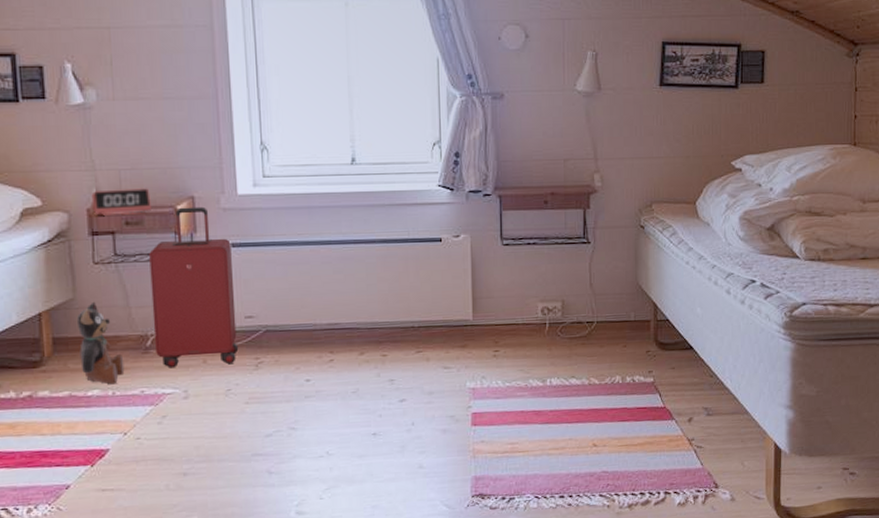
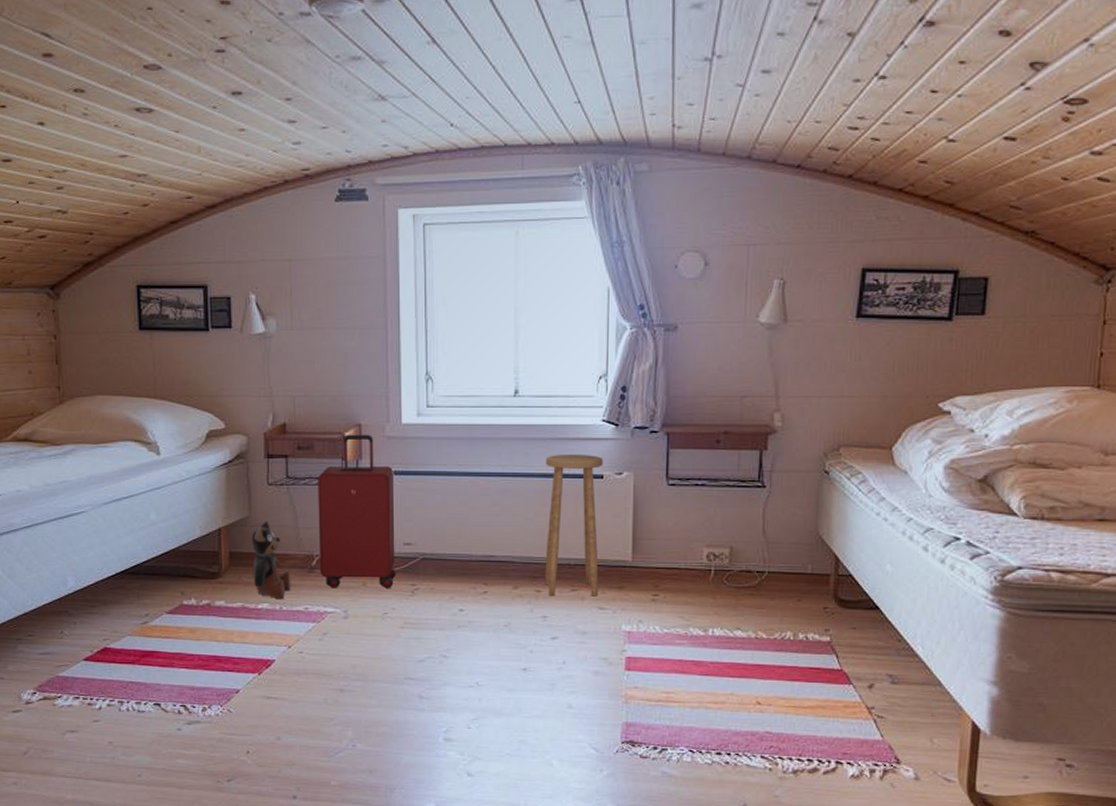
alarm clock: present [90,188,151,214] -> none [267,415,321,438]
stool: none [385,219,442,360] -> present [545,455,603,597]

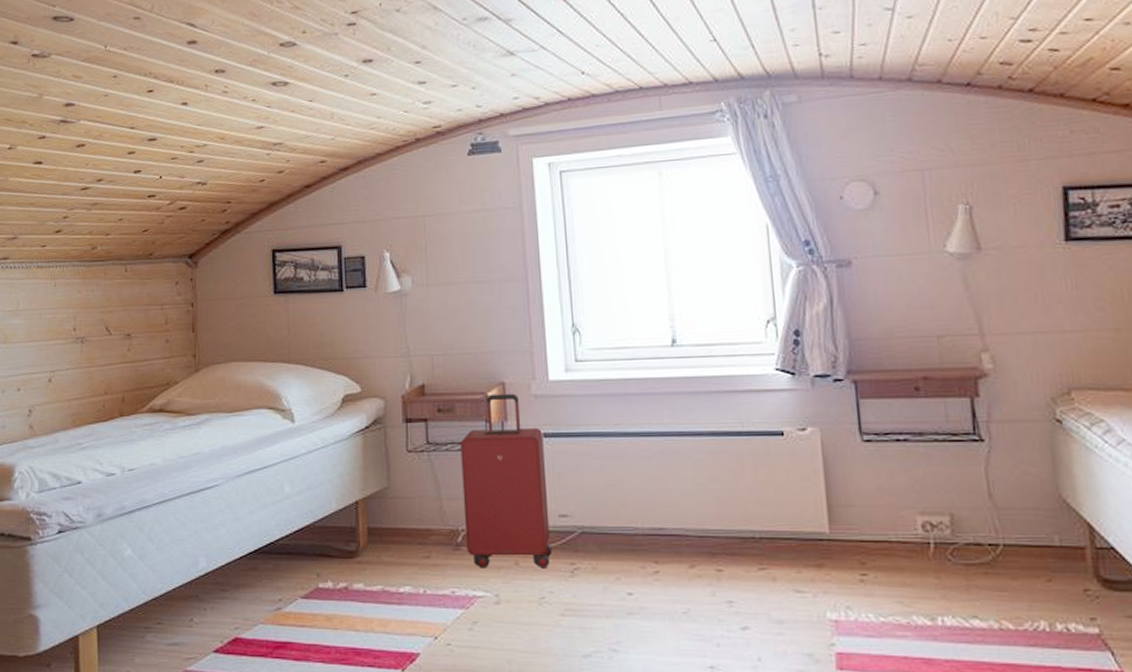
stuffed animal: present [251,520,291,600] -> none [390,491,436,582]
stool: present [545,455,603,597] -> none [713,409,793,577]

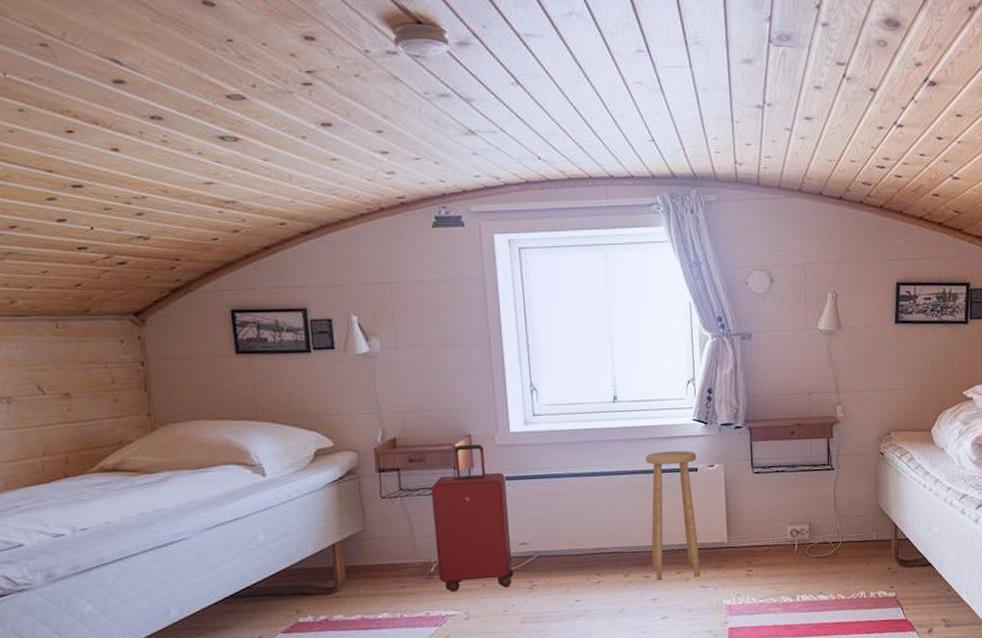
stool: none [713,409,793,577] -> present [645,451,700,580]

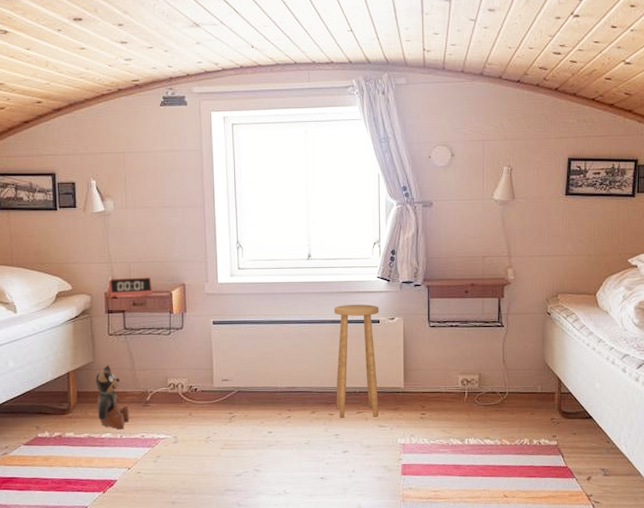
stuffed animal: none [366,532,411,608] -> present [95,364,130,430]
alarm clock: none [377,428,432,453] -> present [107,277,152,297]
suitcase: present [431,444,514,592] -> none [150,292,217,419]

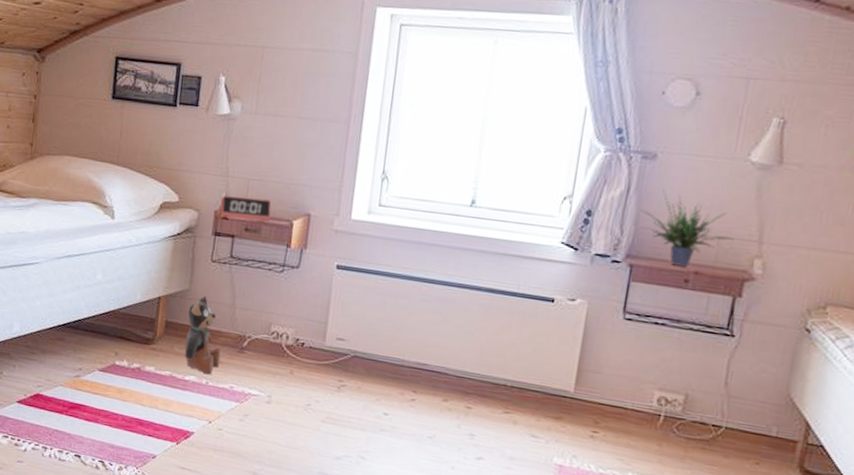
stool: present [333,304,379,418] -> none [476,271,557,423]
potted plant: none [428,227,493,282] -> present [640,189,734,267]

